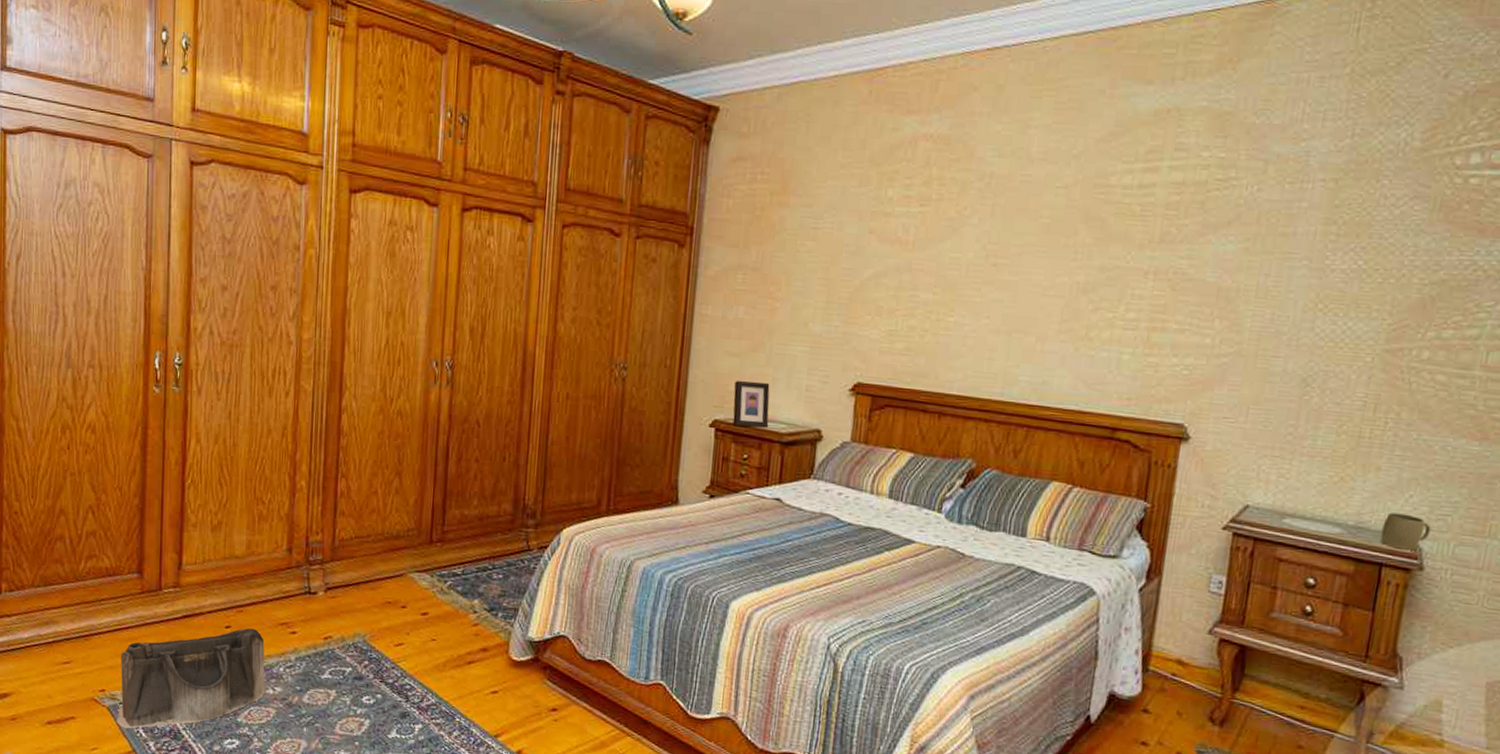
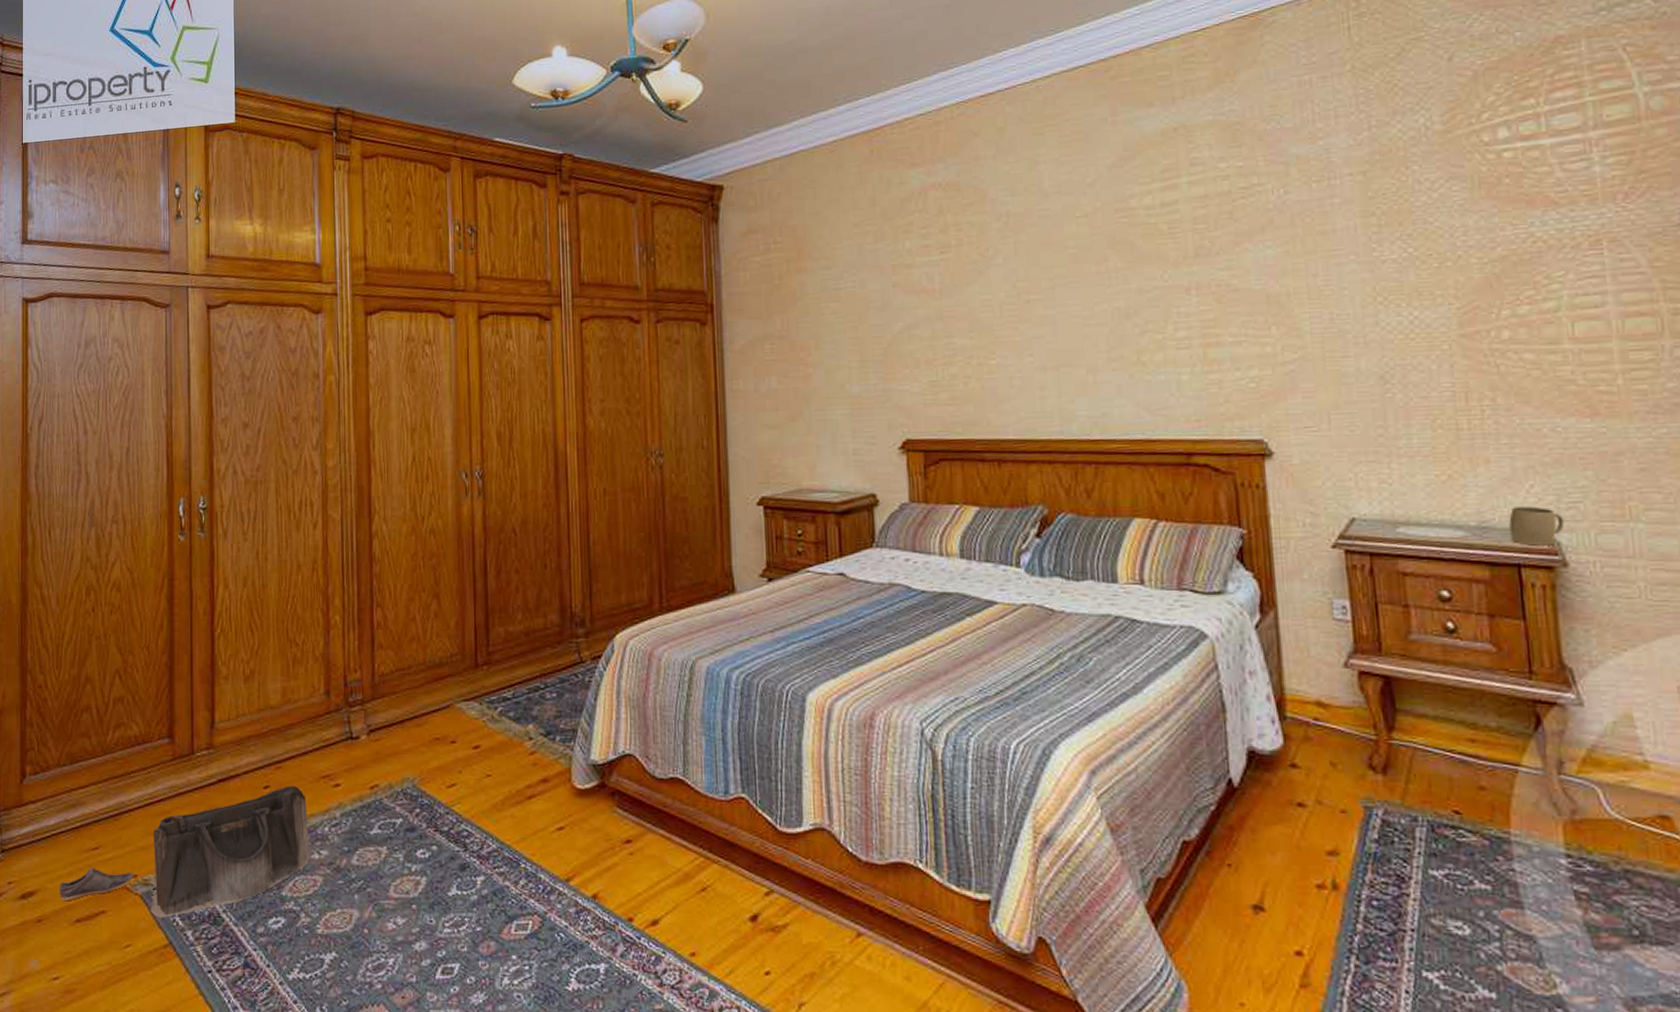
shoe: none [32,679,102,706] -> present [60,868,134,902]
picture frame: present [732,381,770,429] -> none [778,452,820,501]

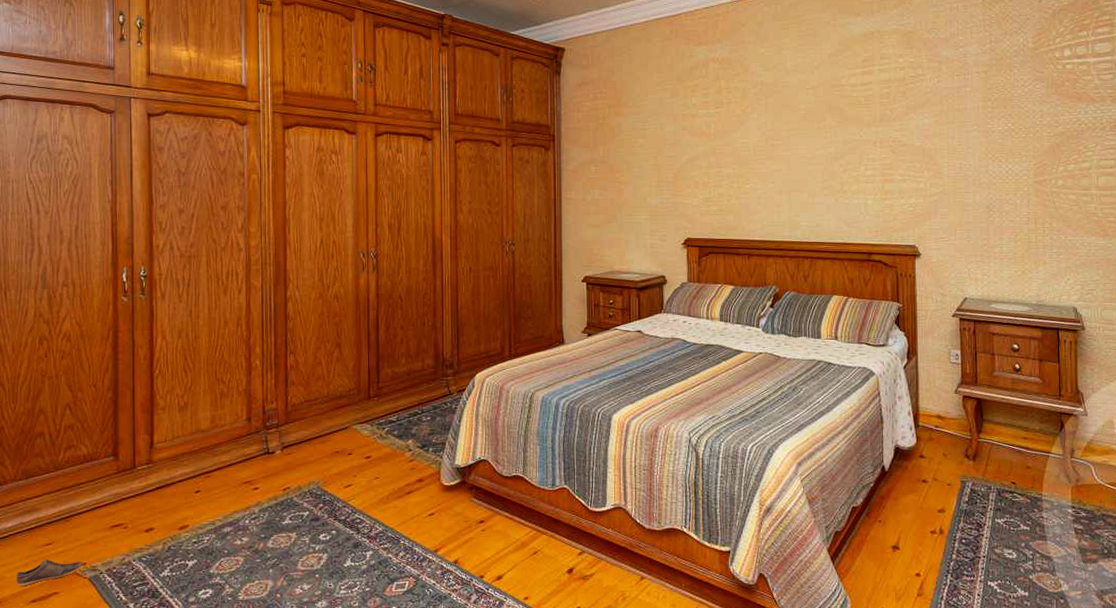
saddlebag: present [150,785,310,919] -> none [97,489,234,595]
mug: present [1508,506,1565,546] -> none [1054,292,1085,317]

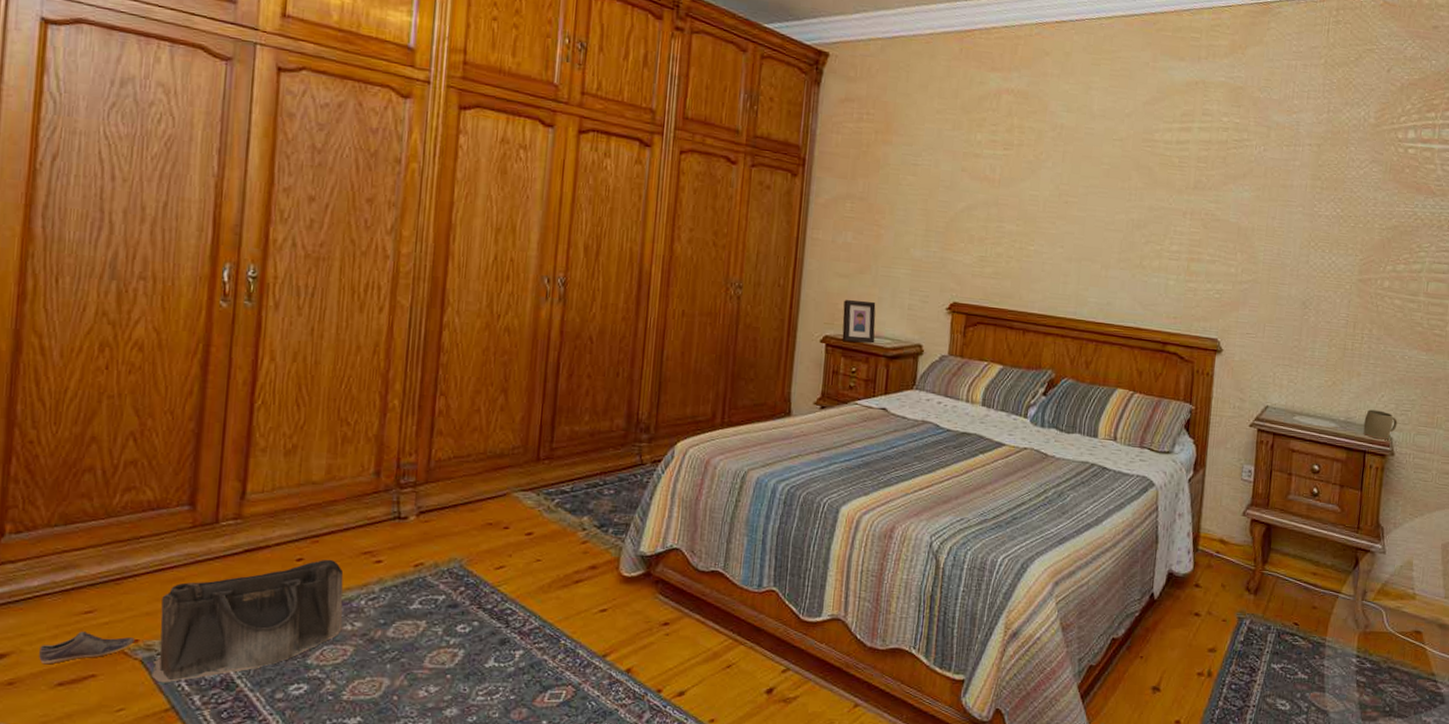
saddlebag: none [97,489,234,595] -> present [151,559,344,683]
picture frame: none [598,245,626,279] -> present [842,300,876,344]
mug: none [1054,292,1085,317] -> present [1363,409,1398,440]

